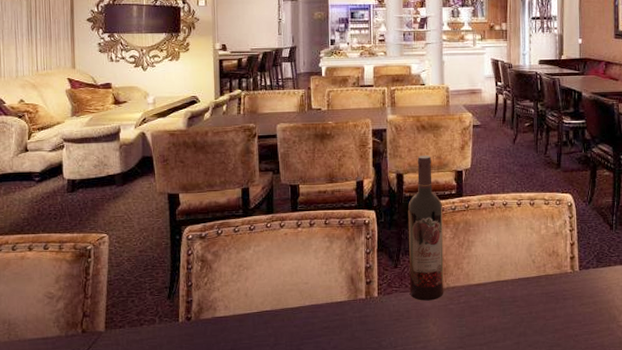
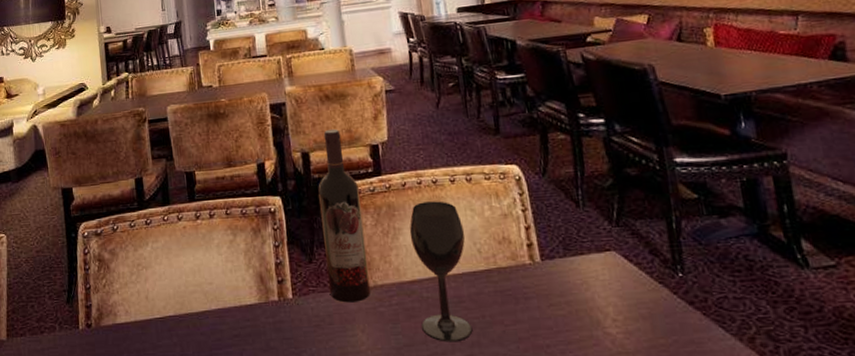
wine glass: none [480,220,524,333] -> present [409,201,473,342]

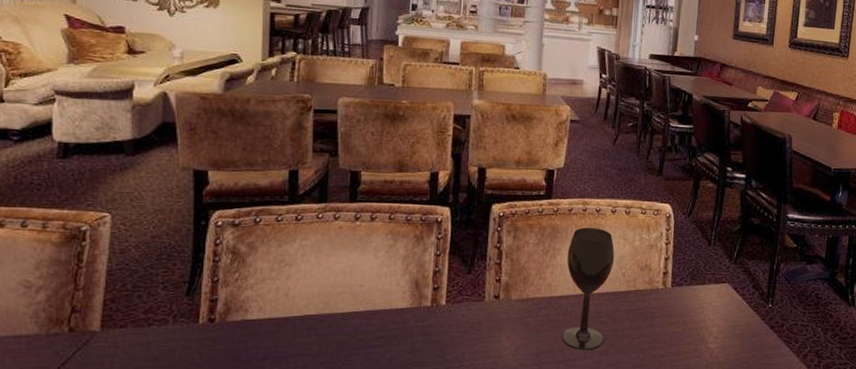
wine bottle: present [318,128,371,303] -> none [482,148,529,312]

